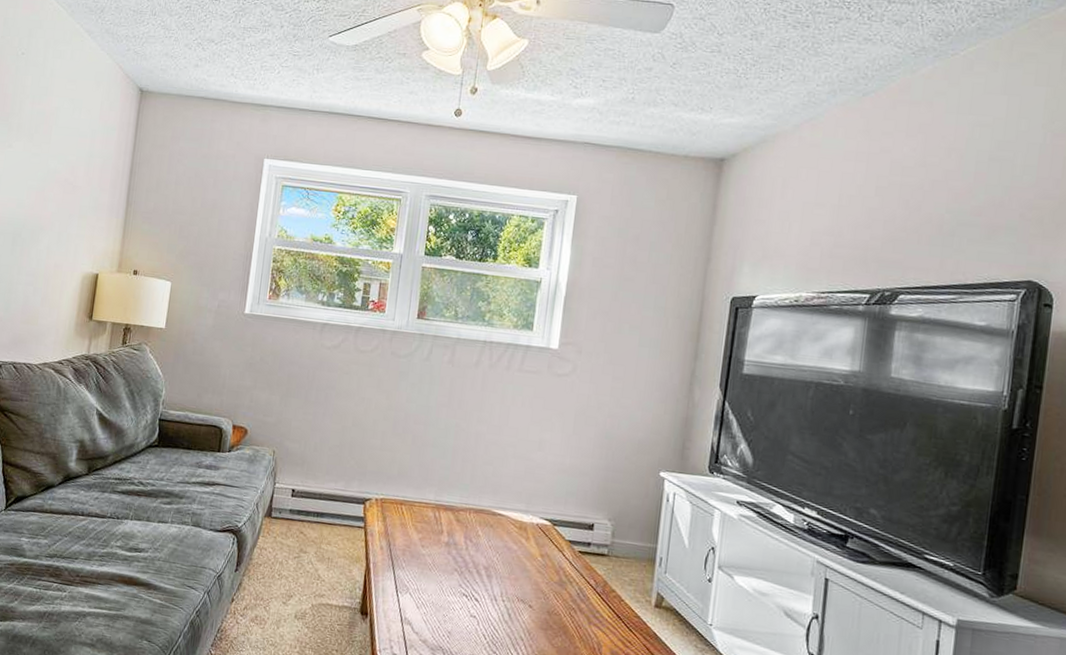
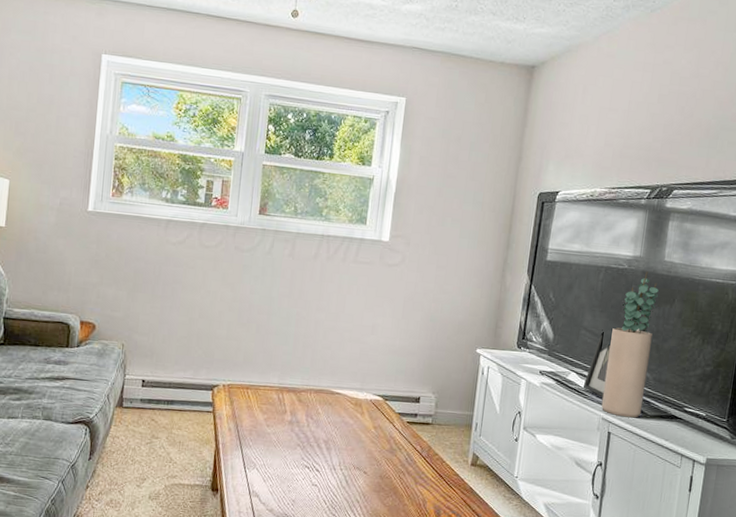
picture frame: none [791,424,879,537] -> present [583,302,654,398]
vase: none [815,388,885,564] -> present [601,271,659,418]

